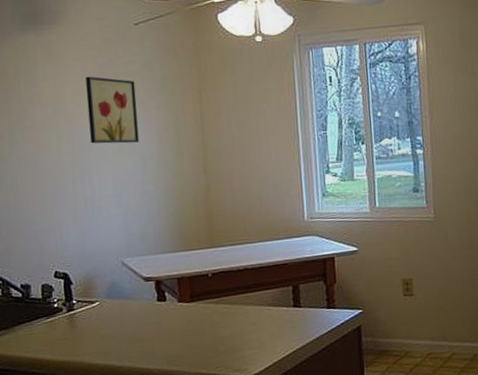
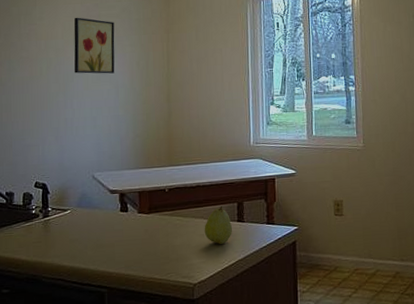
fruit: none [255,290,289,333] -> present [204,206,233,244]

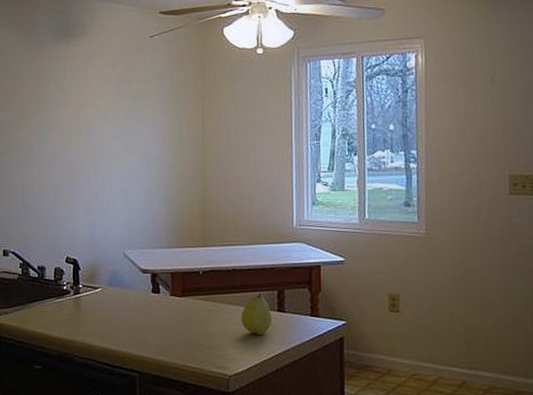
wall art: present [74,17,115,74] -> none [104,83,147,145]

